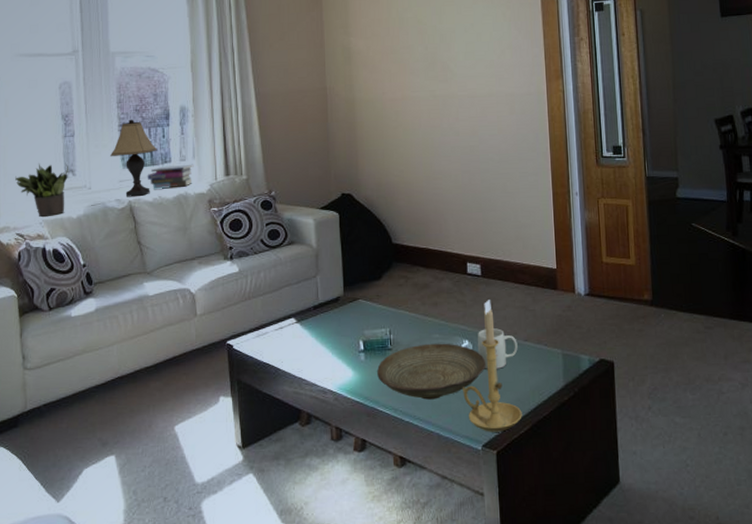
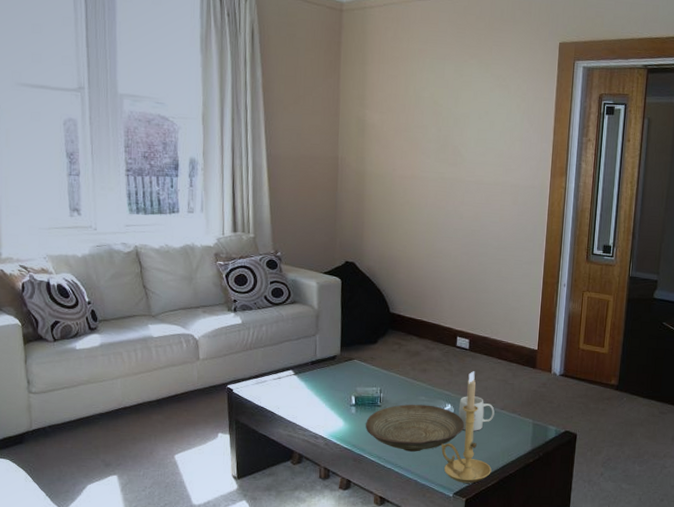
potted plant: present [15,163,69,217] -> none [18,198,74,252]
lamp: present [109,119,157,198] -> none [116,165,165,243]
books: present [147,164,194,189] -> none [154,216,202,238]

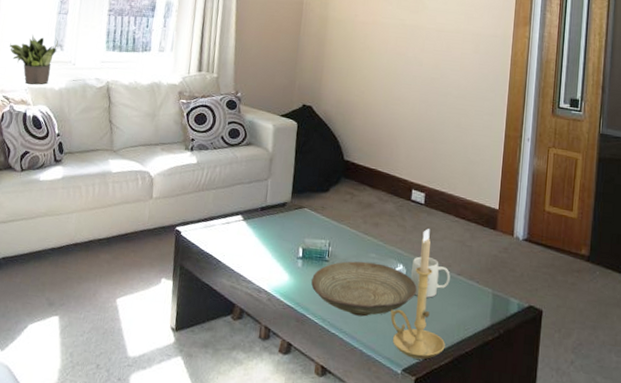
potted plant: none [18,198,74,252] -> present [10,34,59,85]

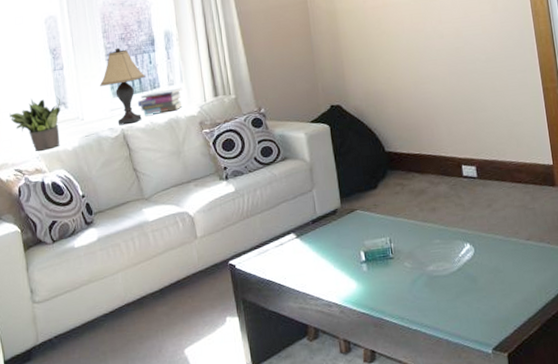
lamp: none [96,6,140,79] -> present [99,48,146,126]
books: none [126,54,171,76] -> present [137,87,183,116]
decorative bowl: present [311,261,418,317] -> none [380,248,490,307]
candle holder: present [390,229,446,360] -> none [467,201,531,335]
mug: present [410,256,450,298] -> none [478,229,521,272]

